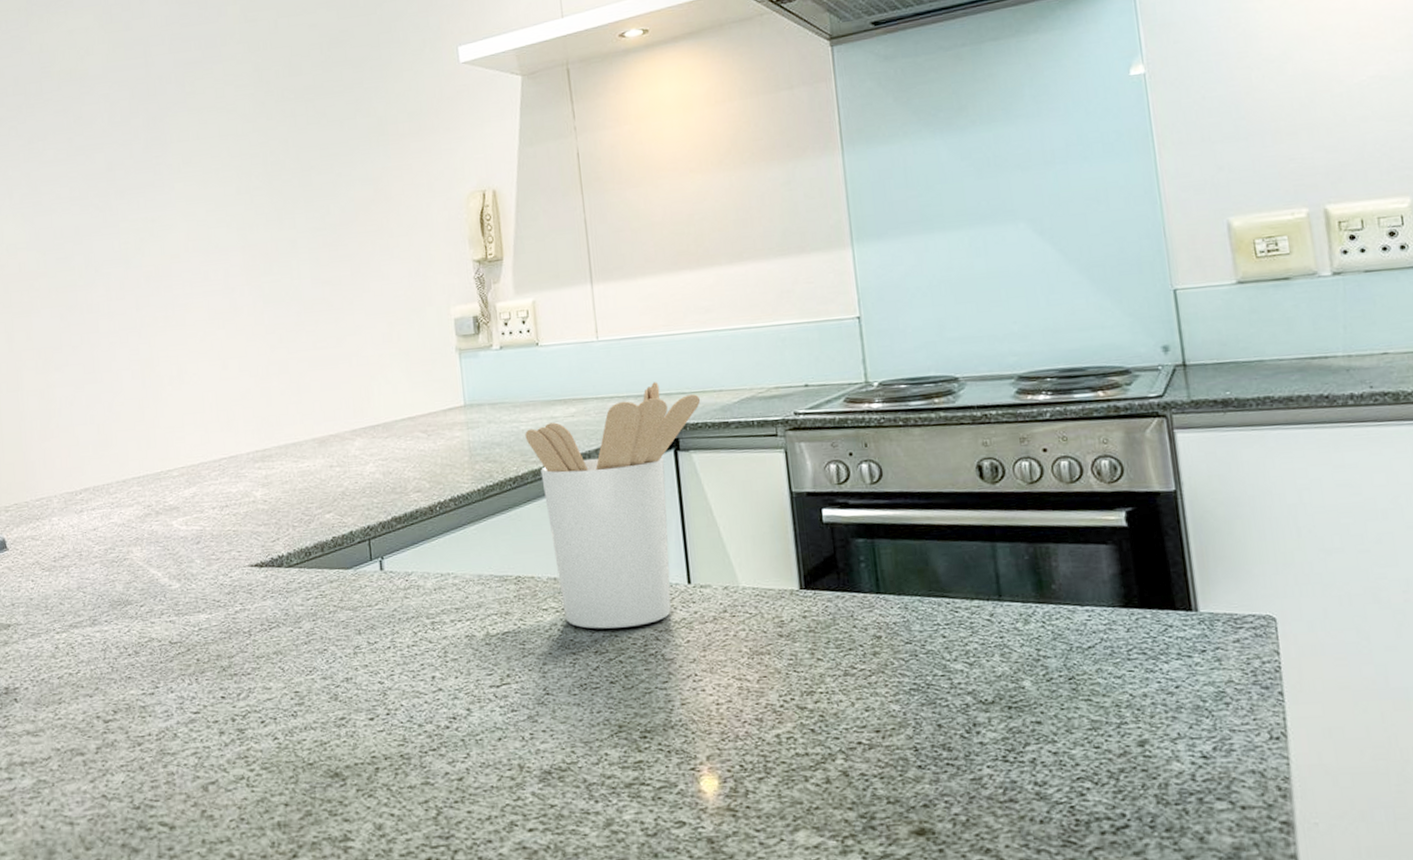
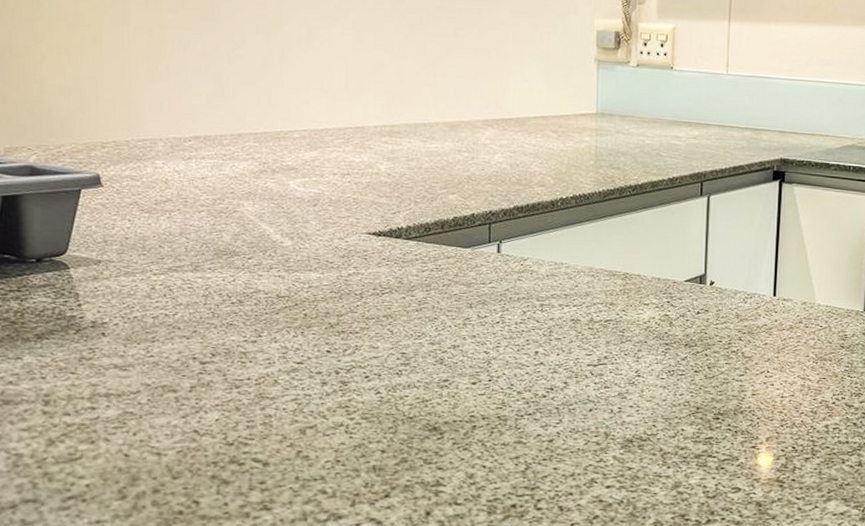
utensil holder: present [525,382,701,629] -> none [649,119,809,327]

